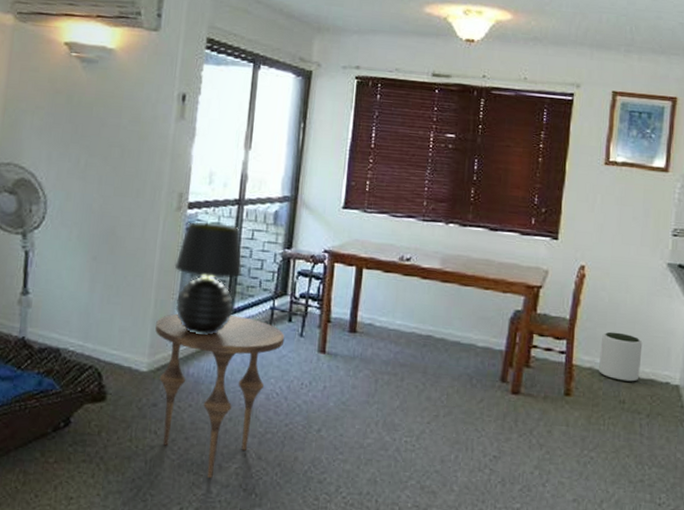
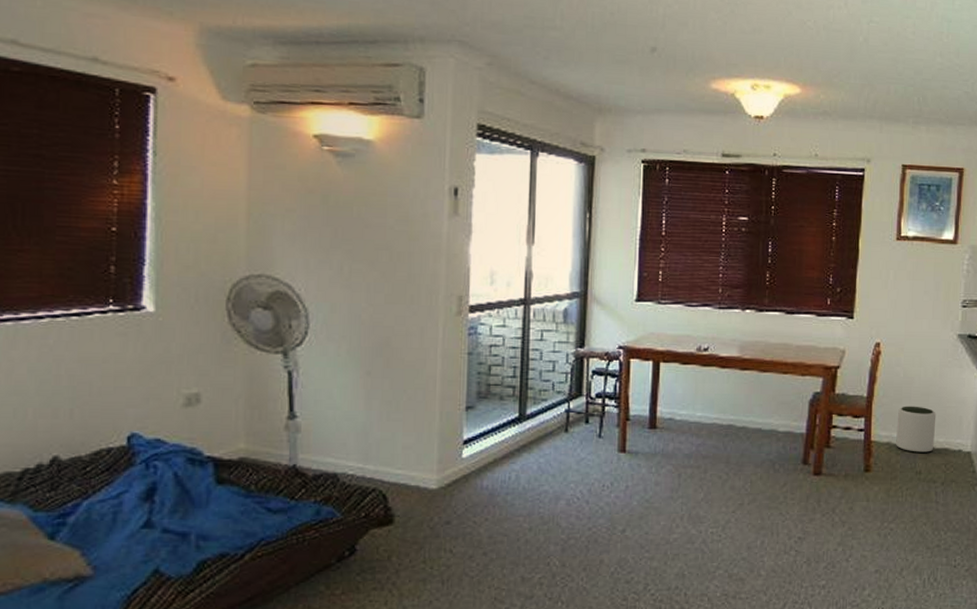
side table: present [155,313,285,478] -> none [443,421,583,591]
table lamp: present [174,221,242,335] -> none [459,325,533,444]

